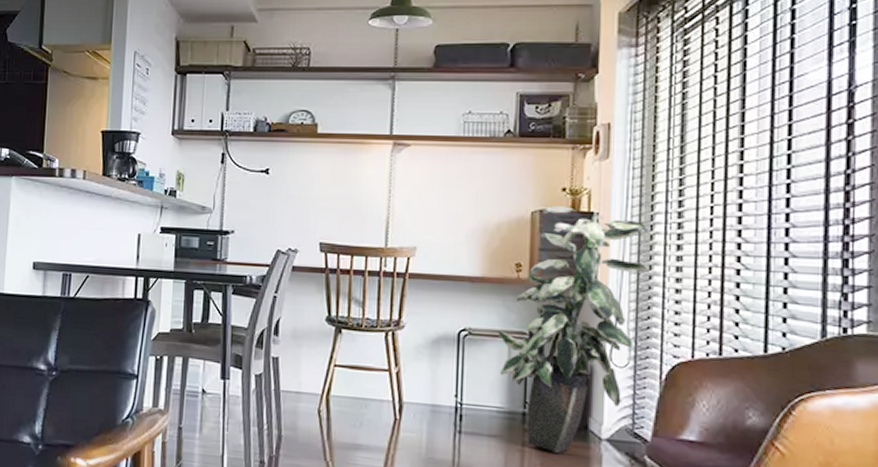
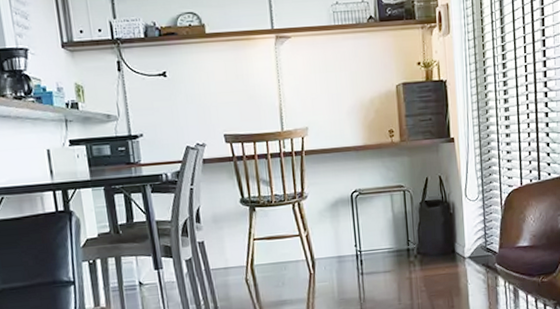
indoor plant: present [496,206,649,454] -> none [380,77,486,276]

